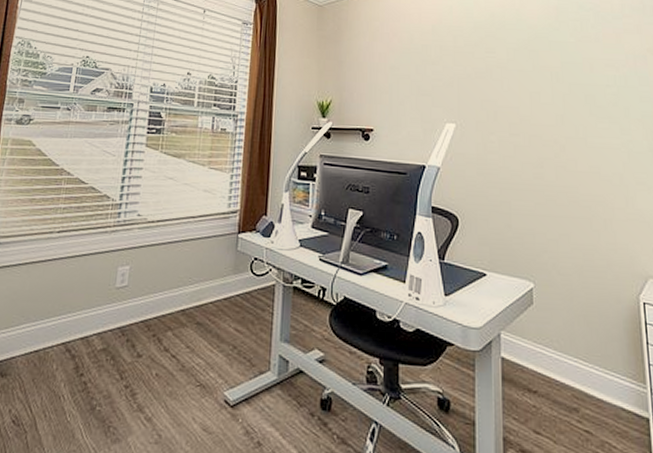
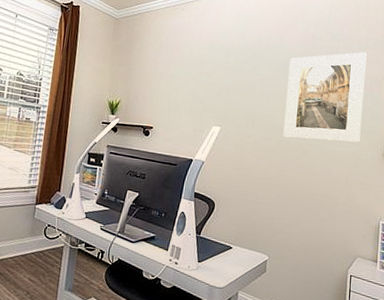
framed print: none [530,22,631,132] -> present [283,52,367,143]

